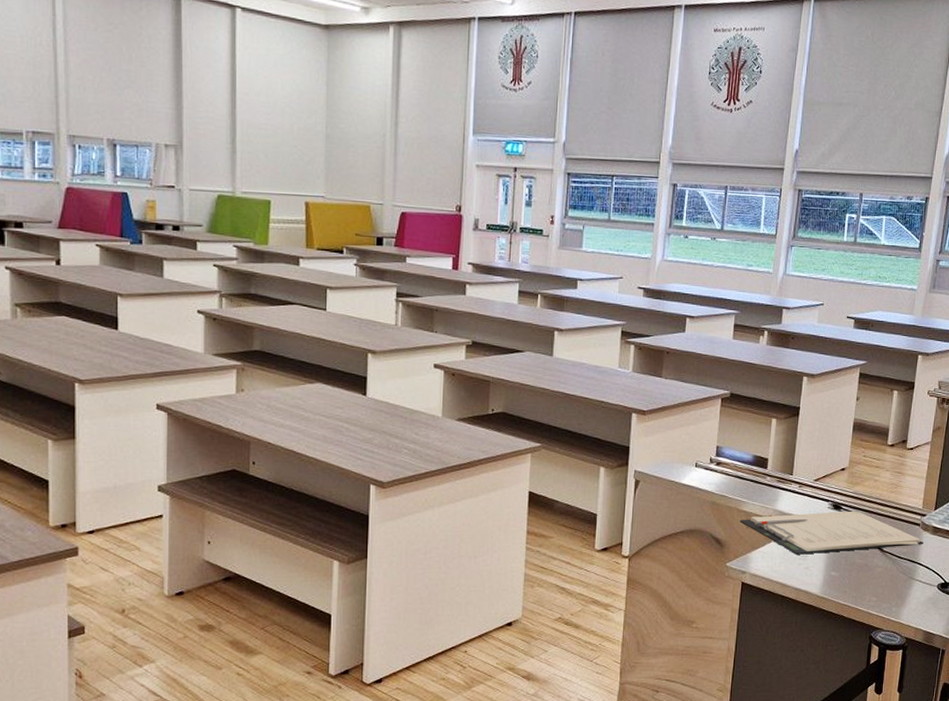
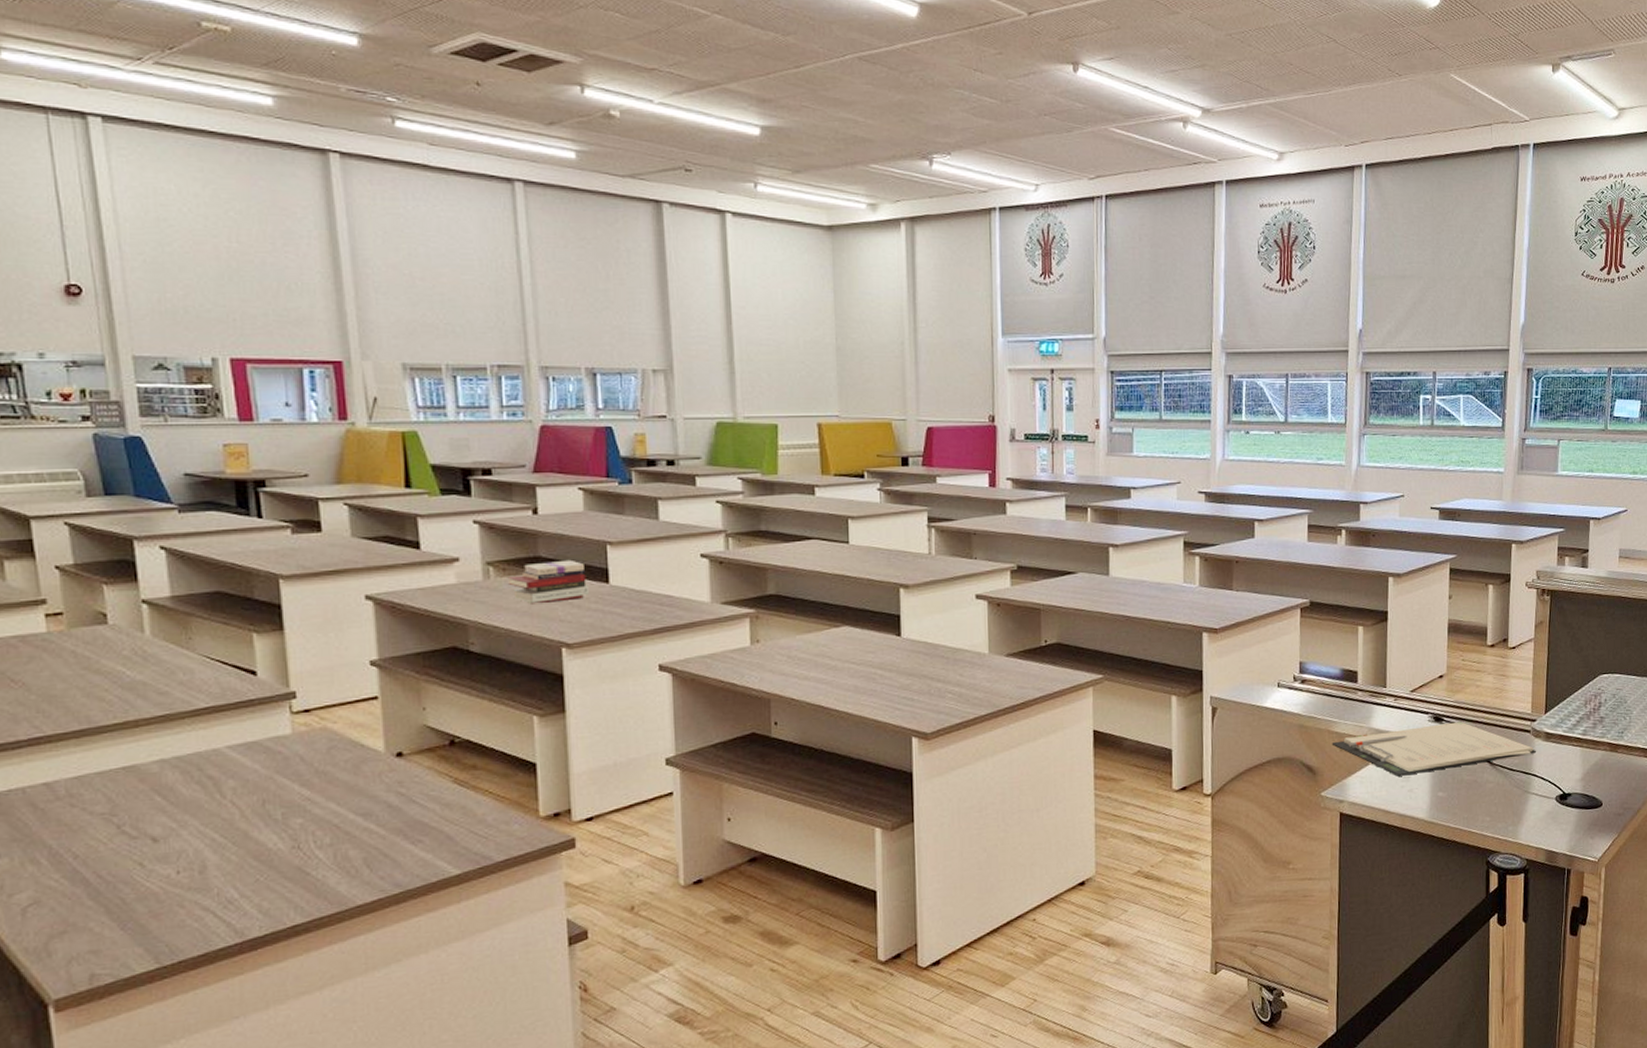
books: none [32,306,102,344] -> present [507,559,590,604]

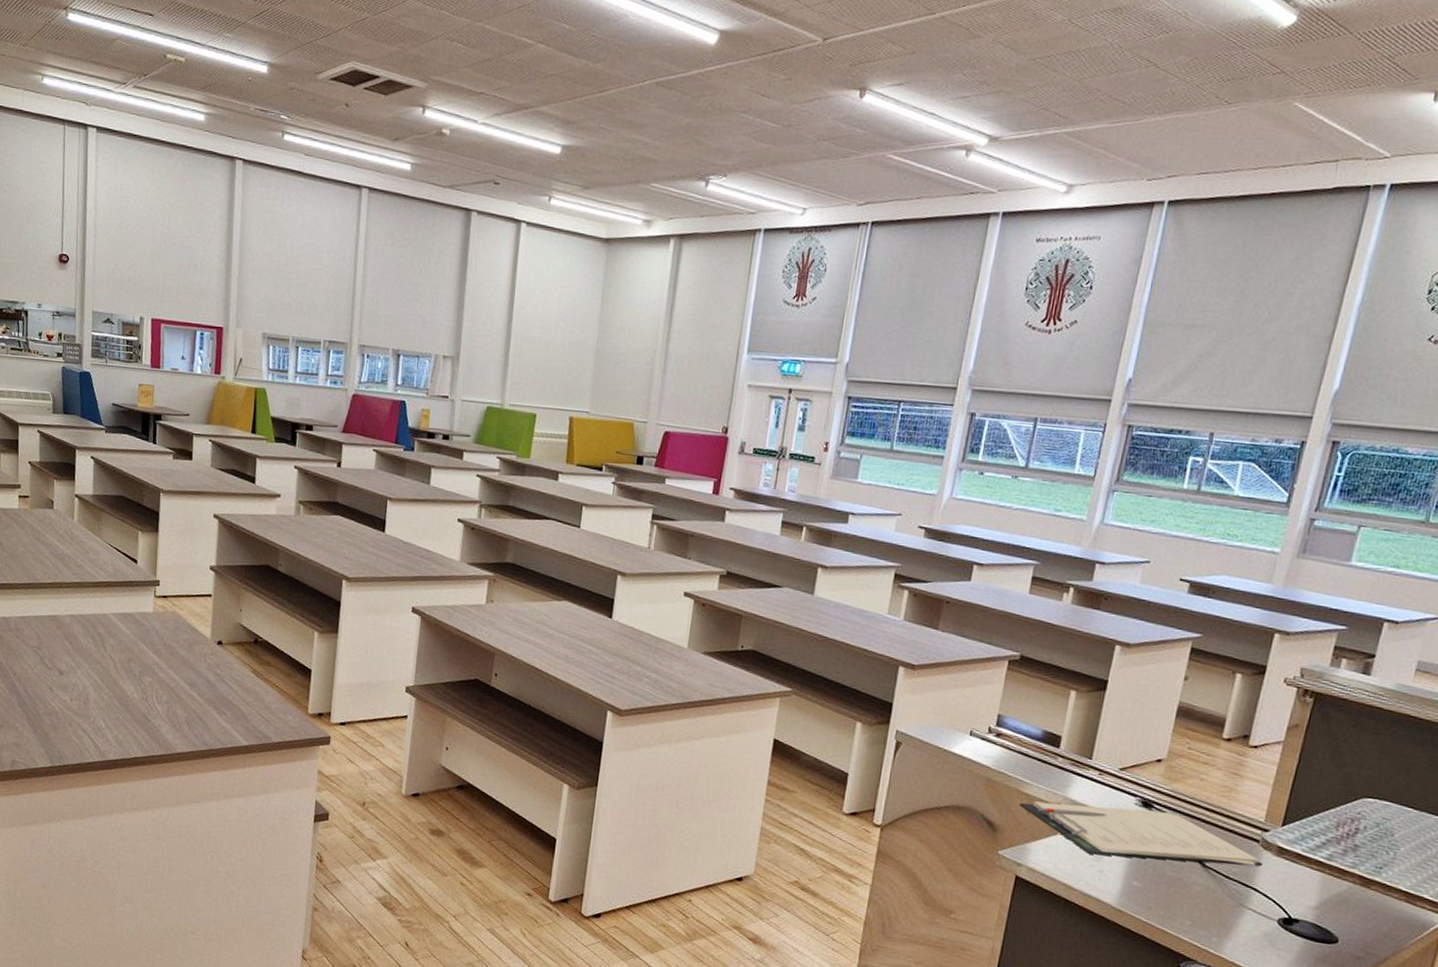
books: present [507,559,590,604] -> none [311,507,370,542]

